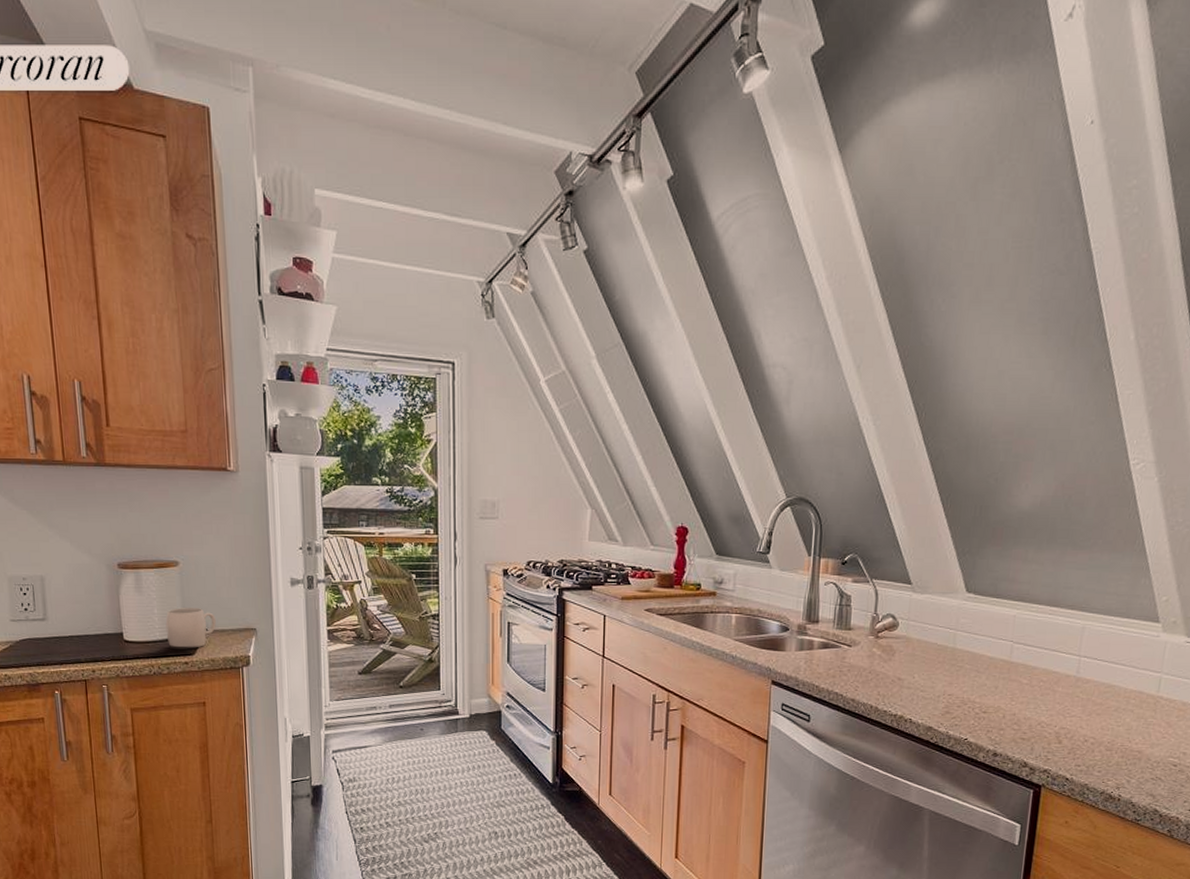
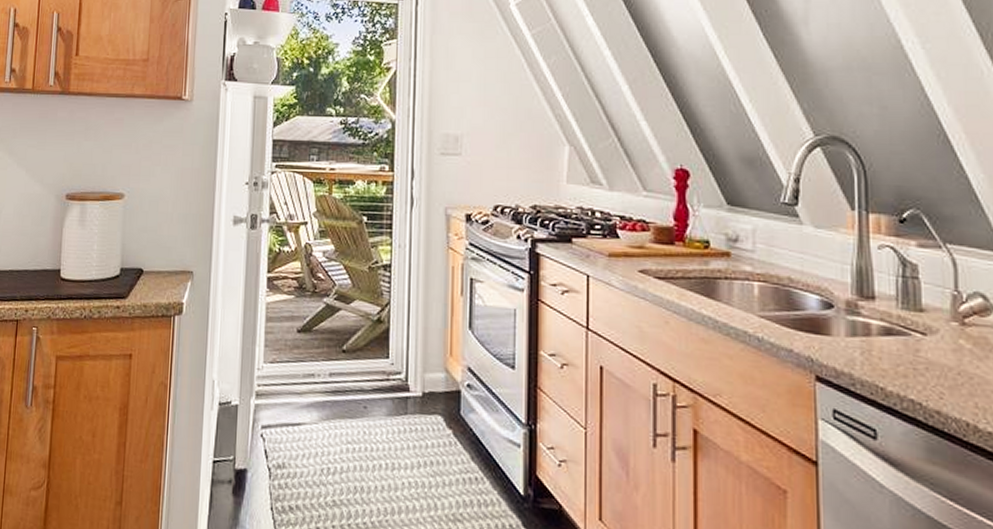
mug: present [165,608,216,649] -> none [102,244,153,292]

